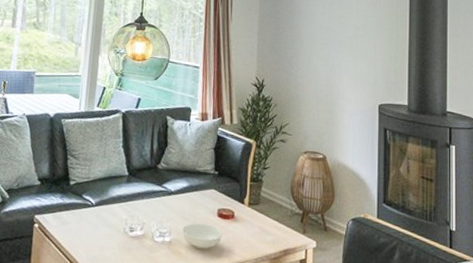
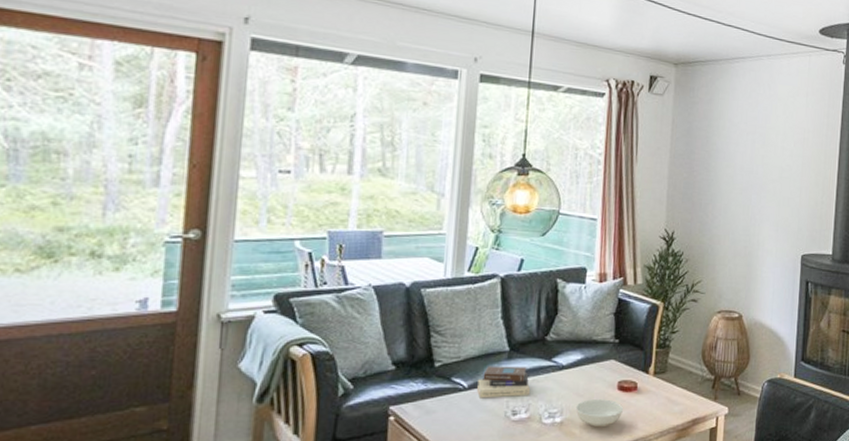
books: none [102,187,144,216] -> present [476,366,530,398]

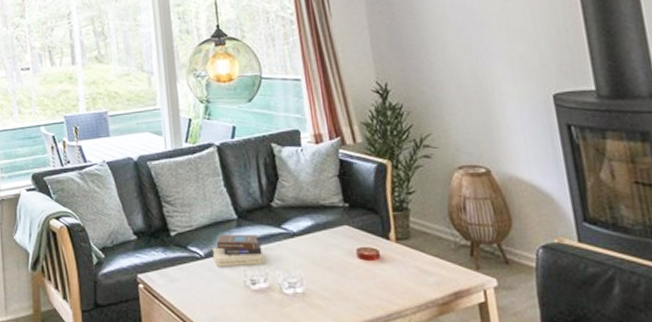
bowl: present [575,399,624,428] -> none [315,268,369,300]

